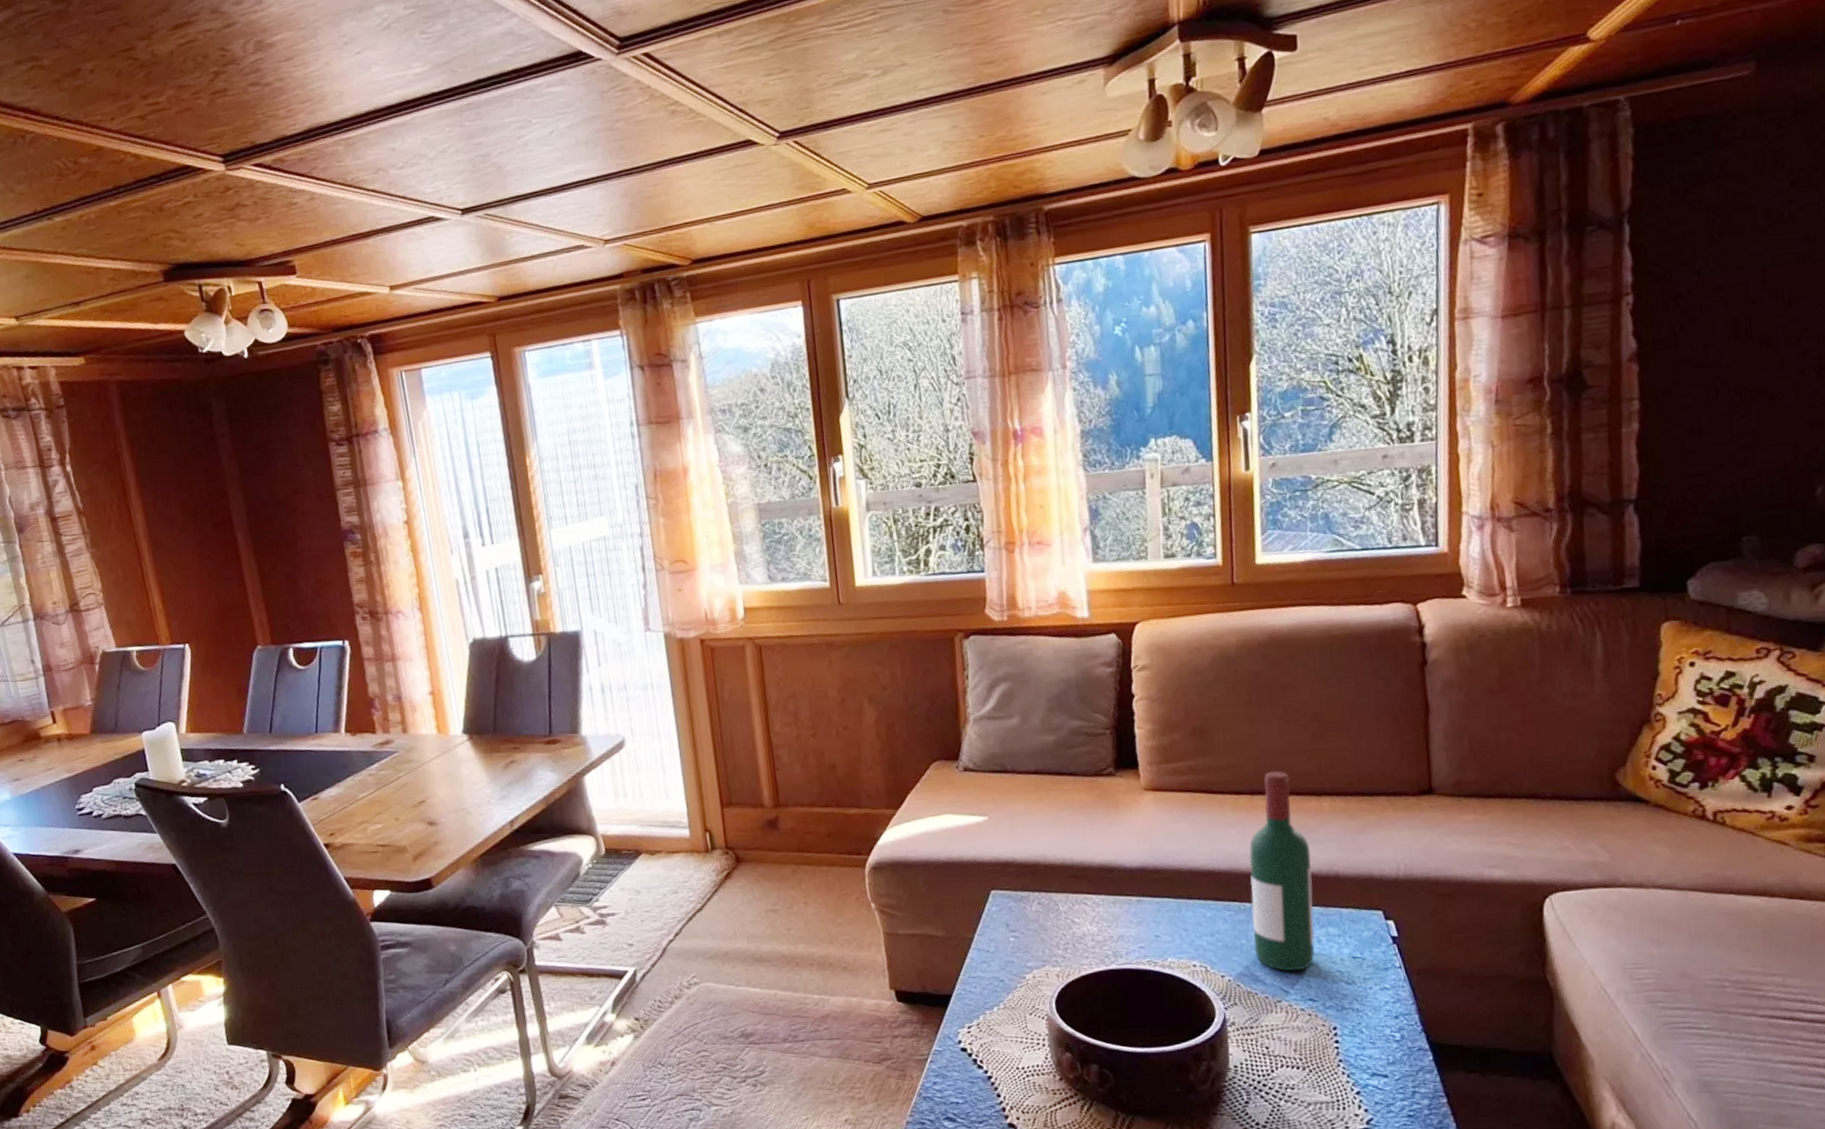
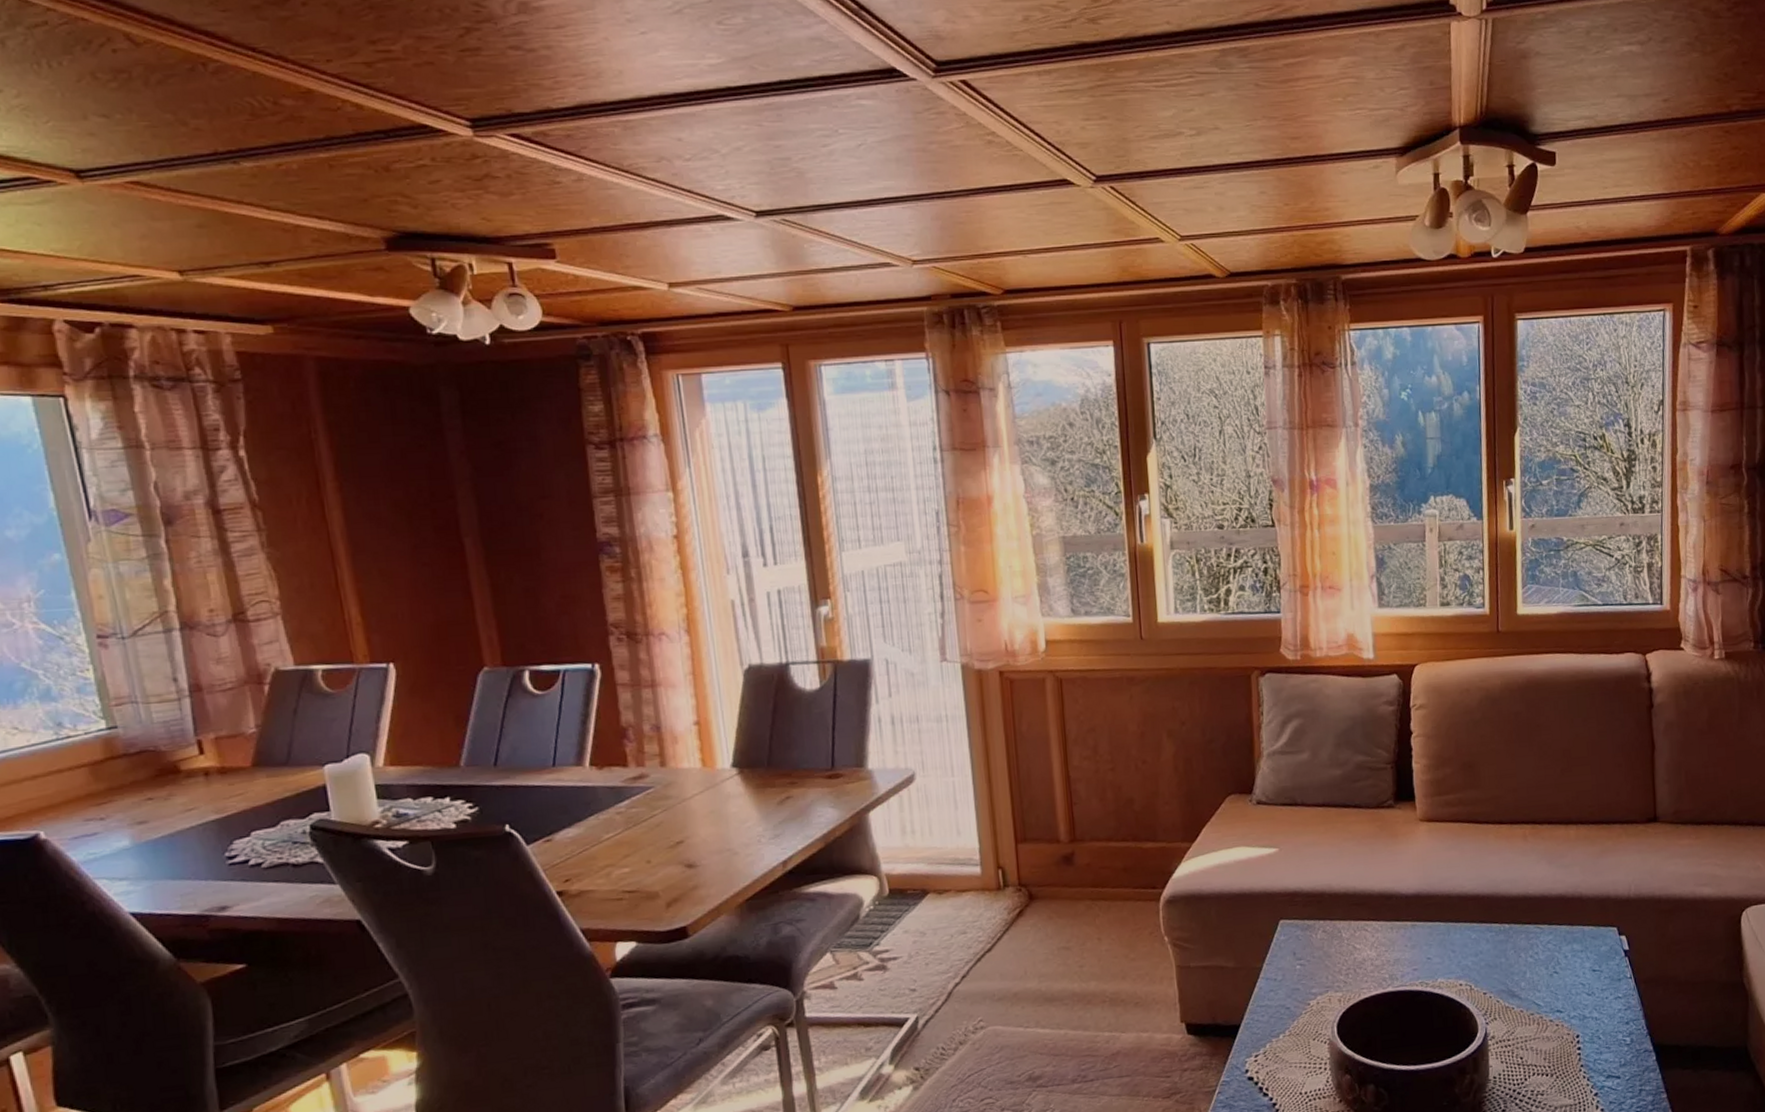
wine bottle: present [1249,771,1315,972] -> none [1508,802,1562,986]

